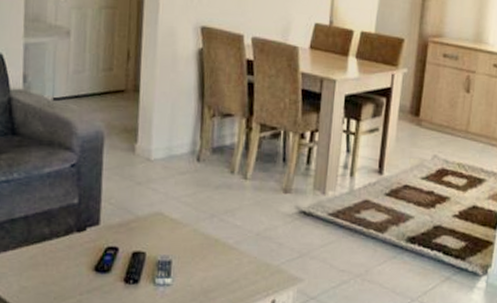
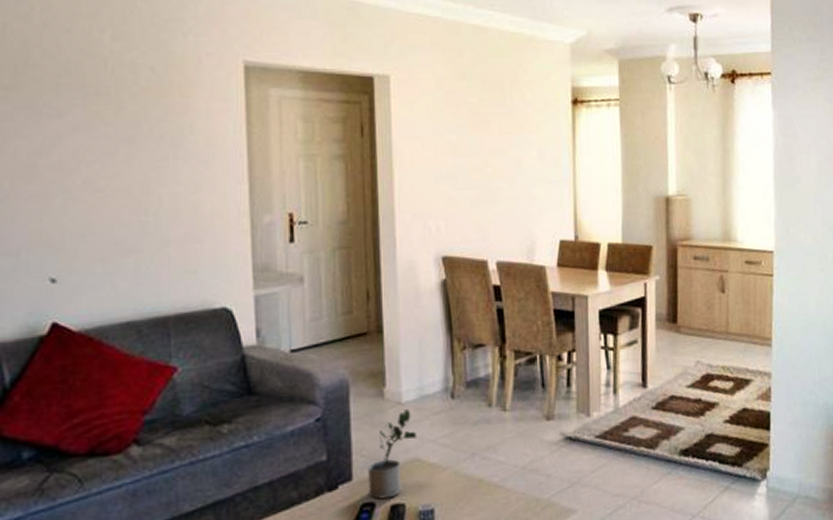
potted plant: none [113,166,163,246] -> present [368,409,418,500]

